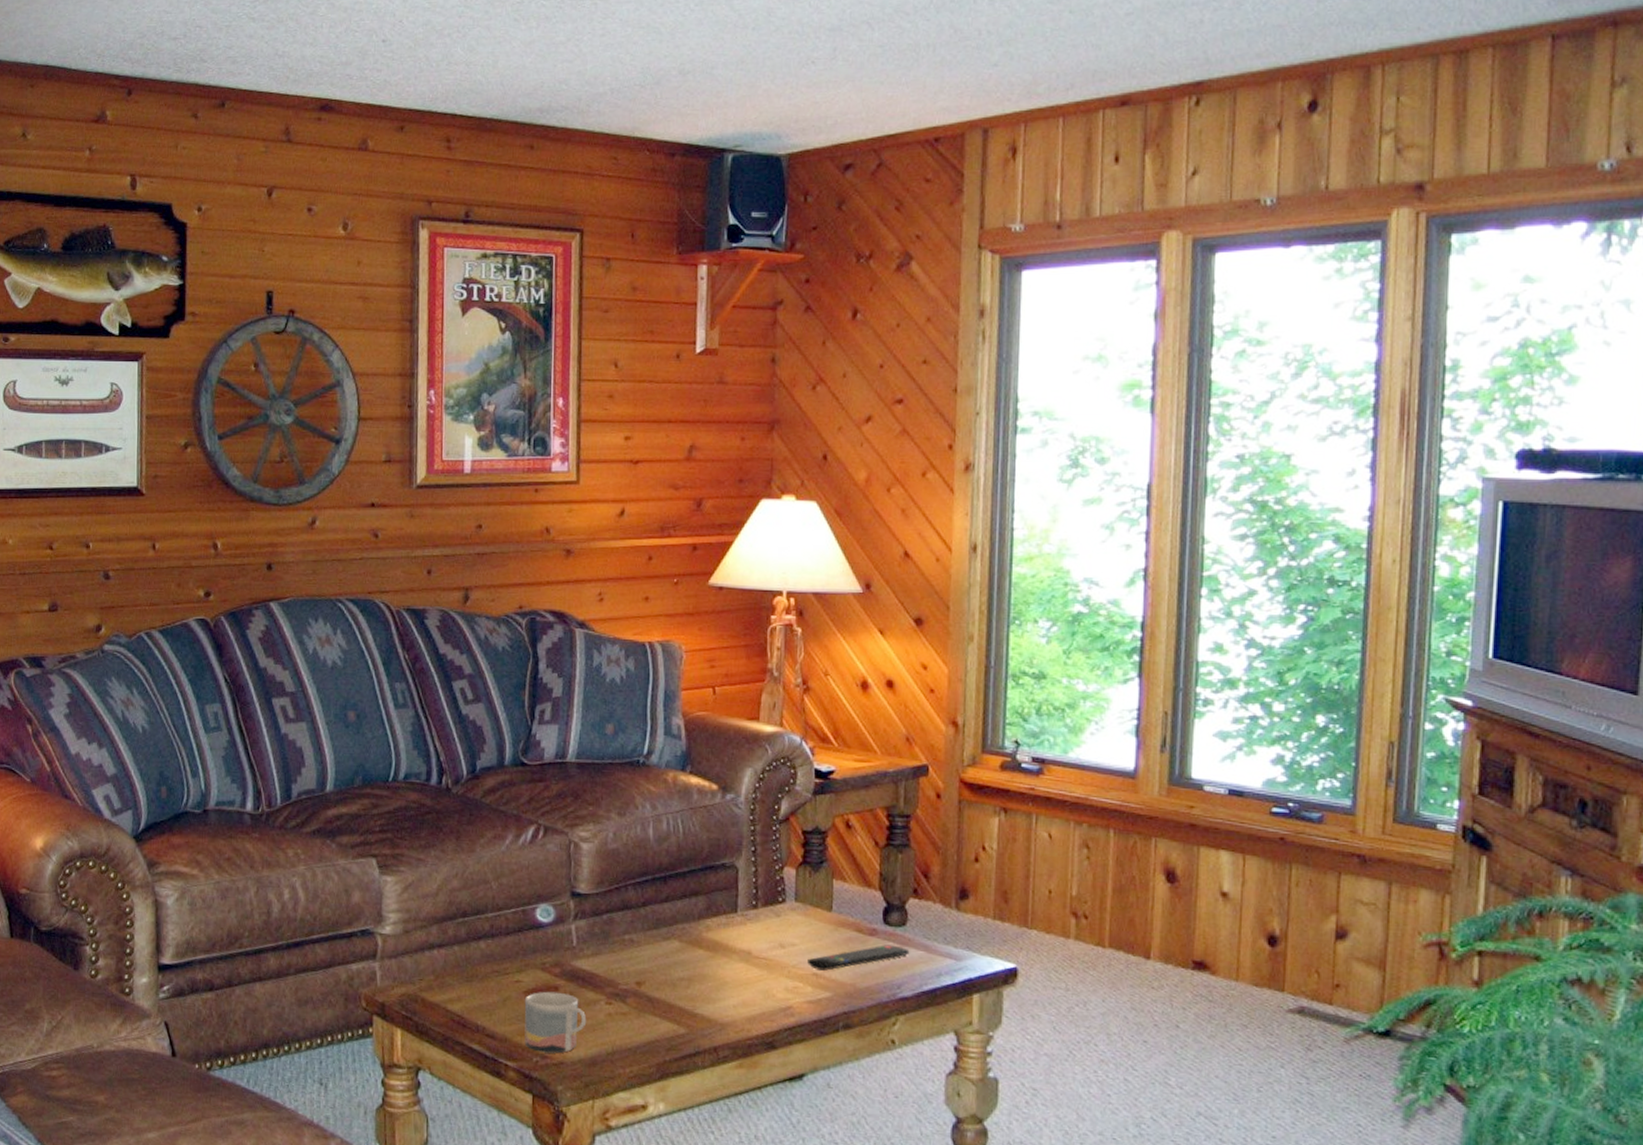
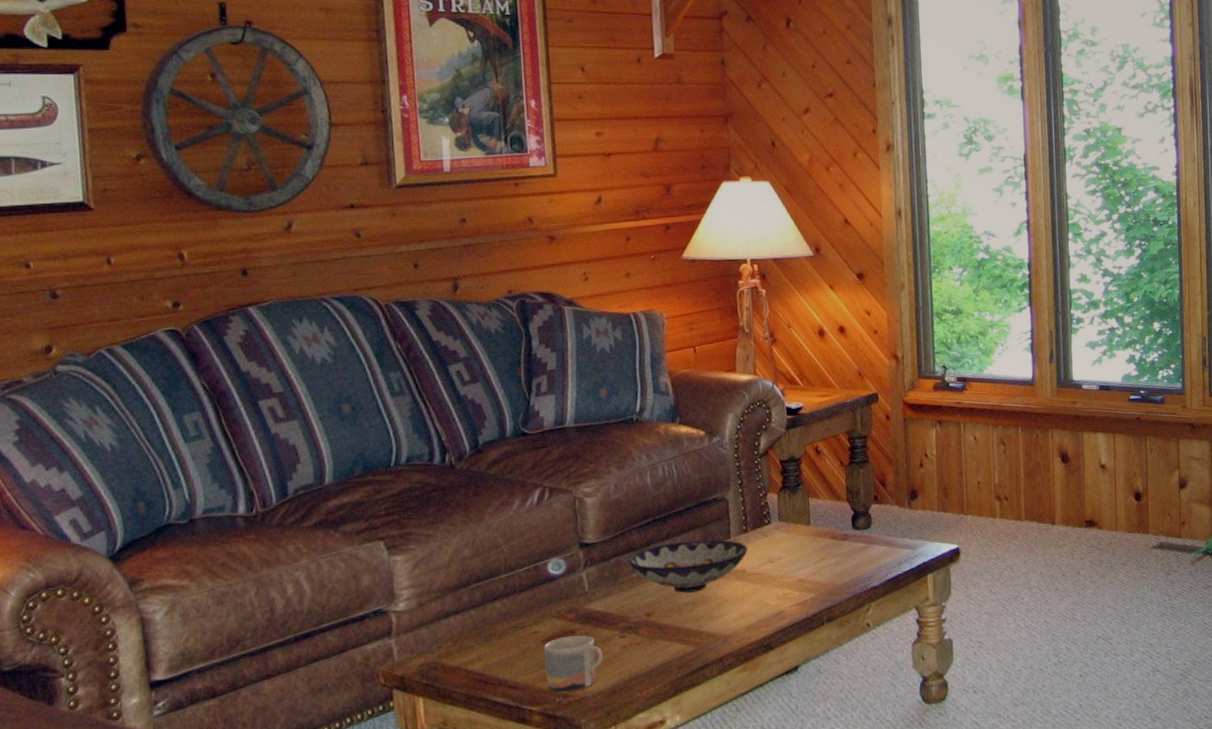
bowl: none [622,907,756,967] -> present [628,539,748,593]
remote control: present [807,945,910,971] -> none [793,545,876,576]

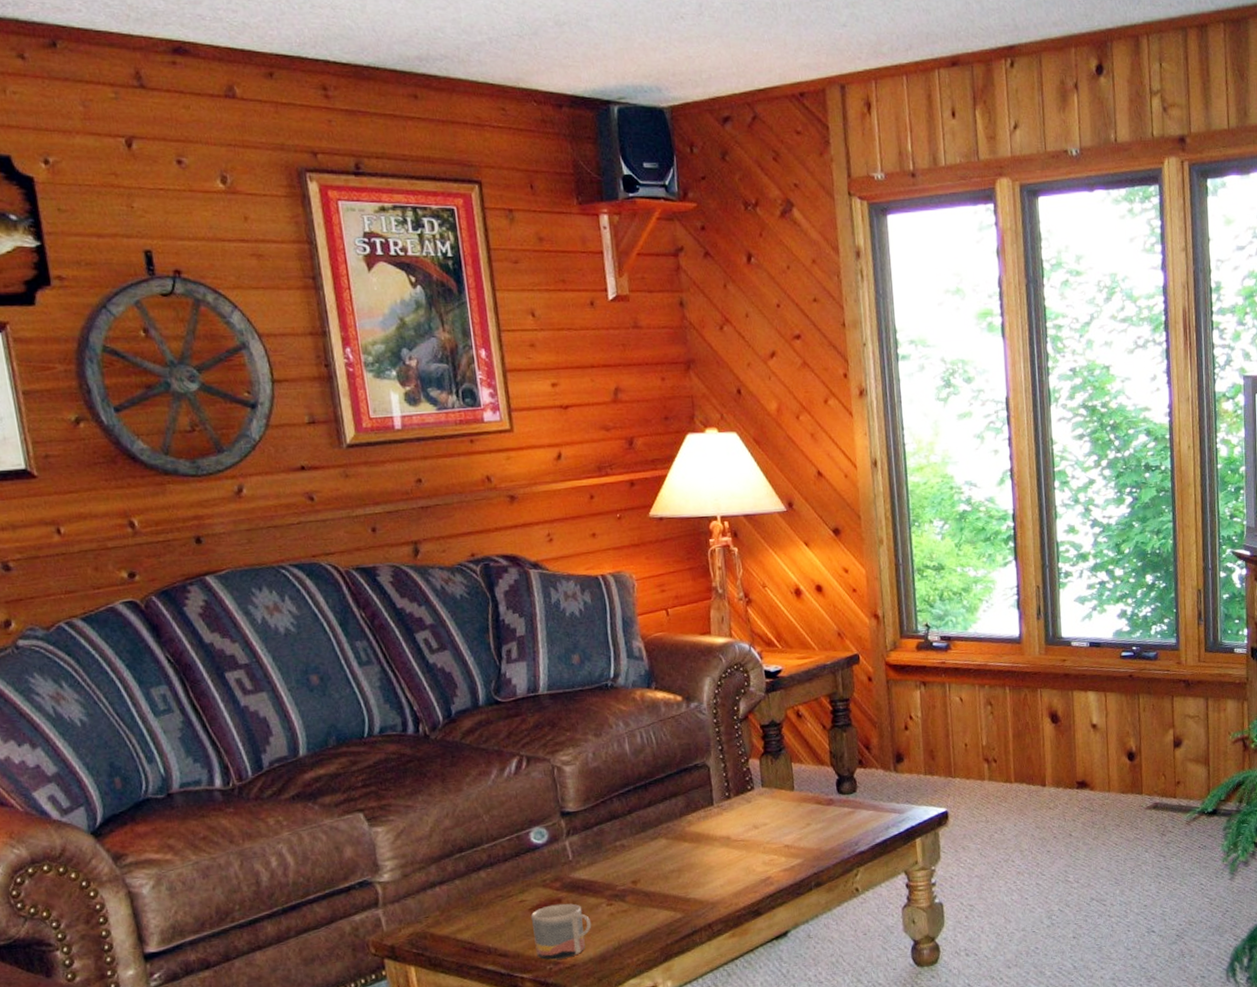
bowl: present [628,539,748,593] -> none [611,806,732,861]

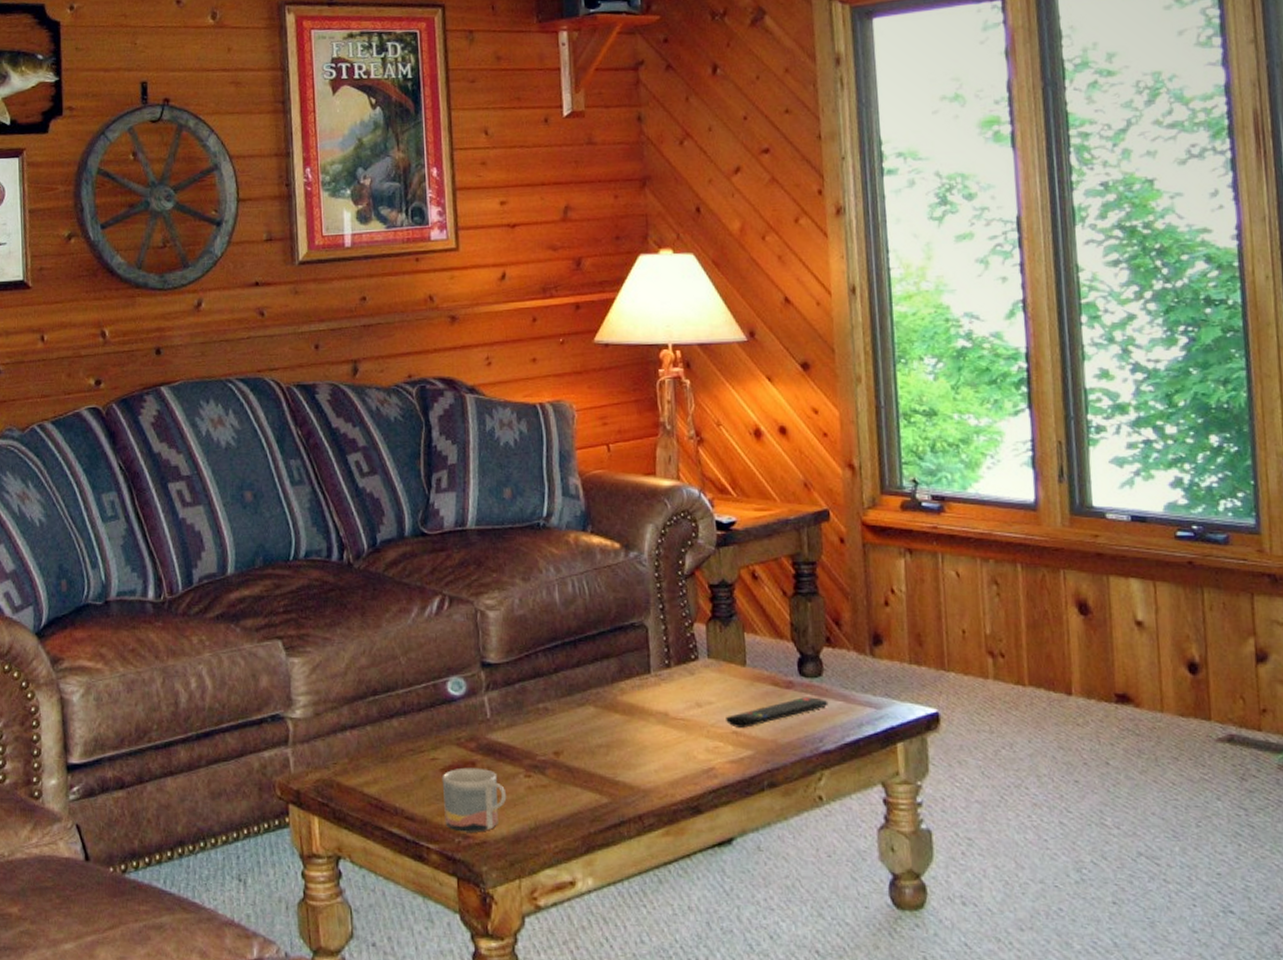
remote control: none [779,810,862,842] -> present [726,697,829,728]

